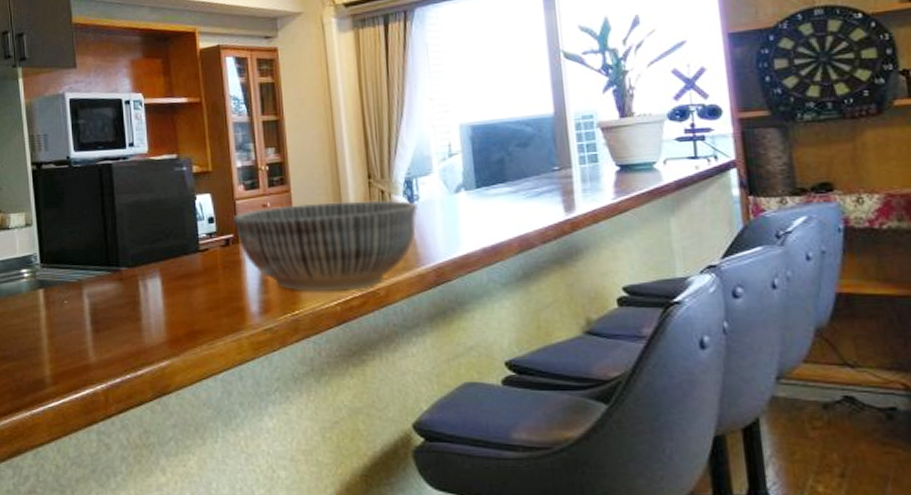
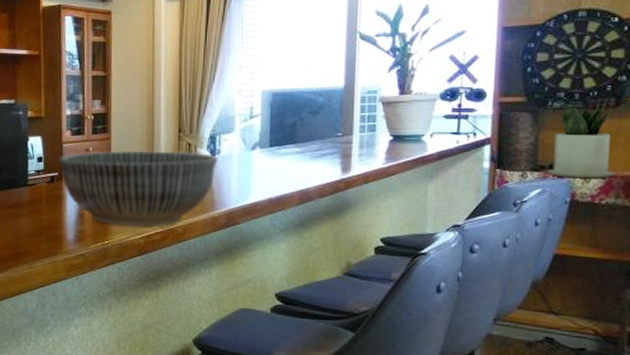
planter: none [809,110,892,201] -> present [546,102,615,179]

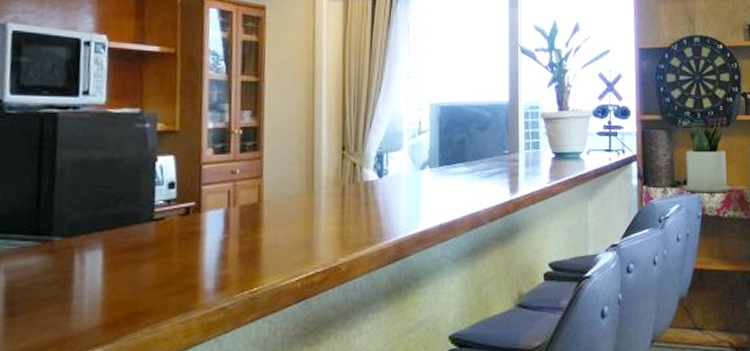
bowl: present [59,150,219,226] -> none [197,172,387,266]

